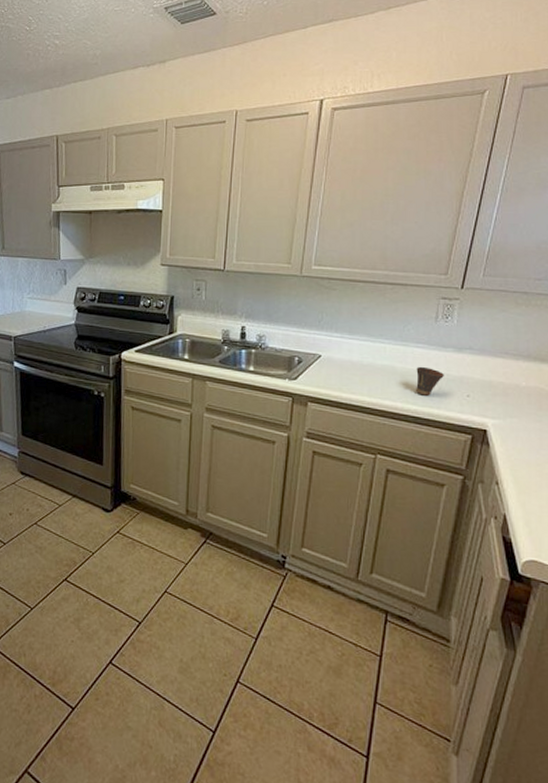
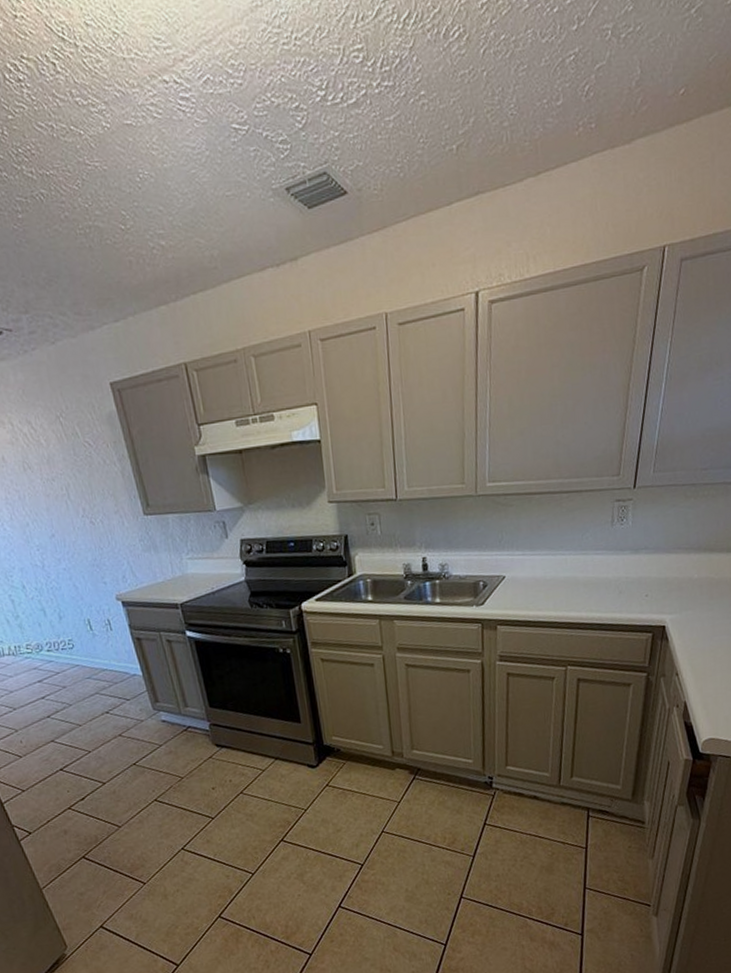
cup: present [415,366,445,396] -> none [597,573,624,602]

